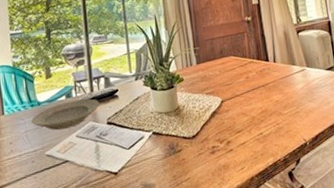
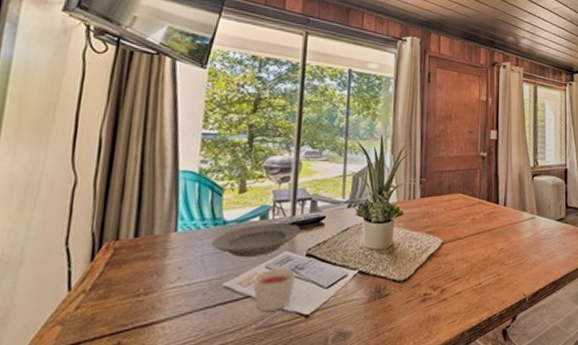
candle: none [68,135,102,173] -> present [252,268,296,312]

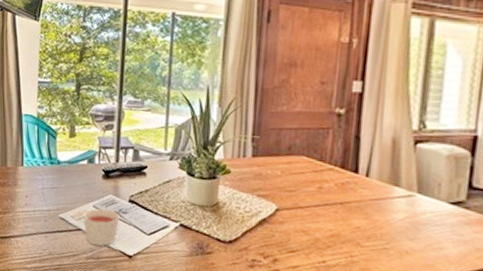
plate: present [211,223,300,258] -> none [49,166,123,196]

